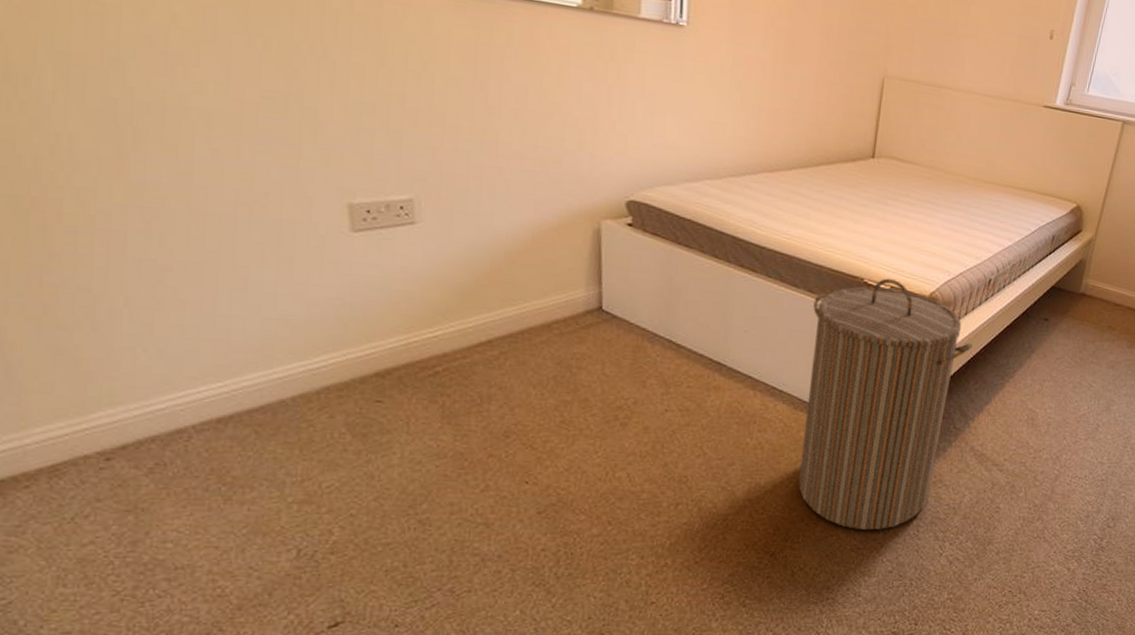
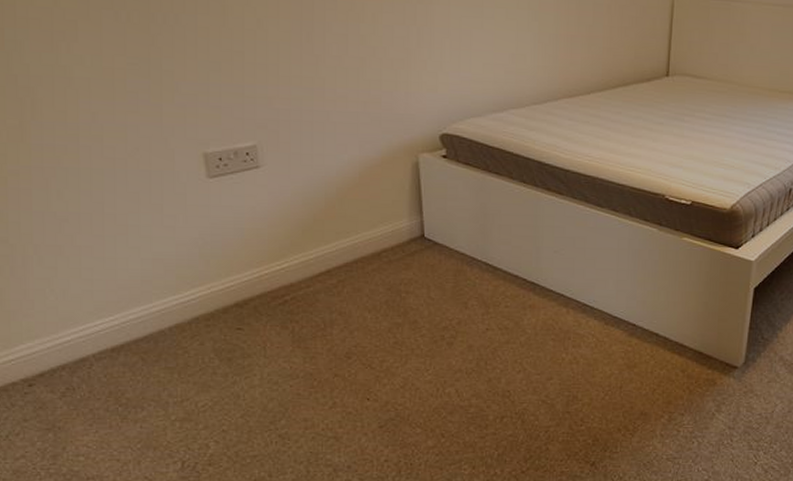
laundry hamper: present [798,278,973,530] -> none [613,193,776,439]

